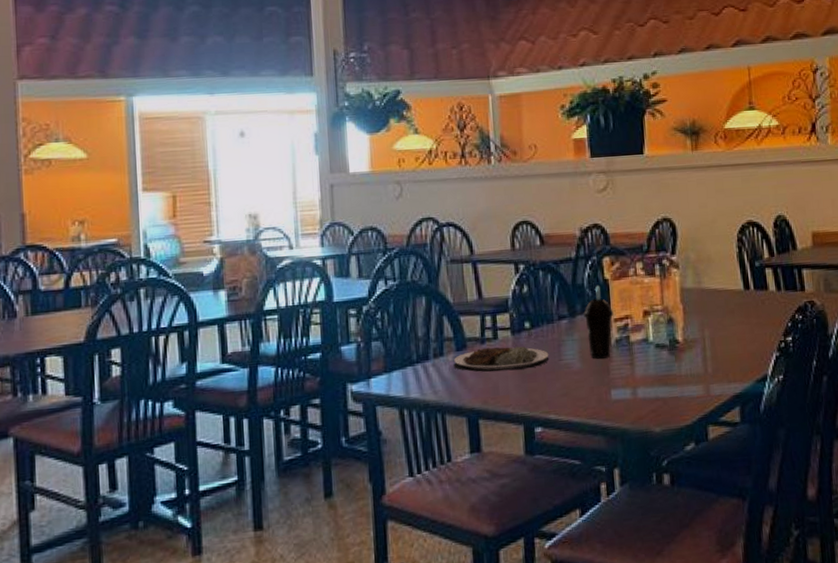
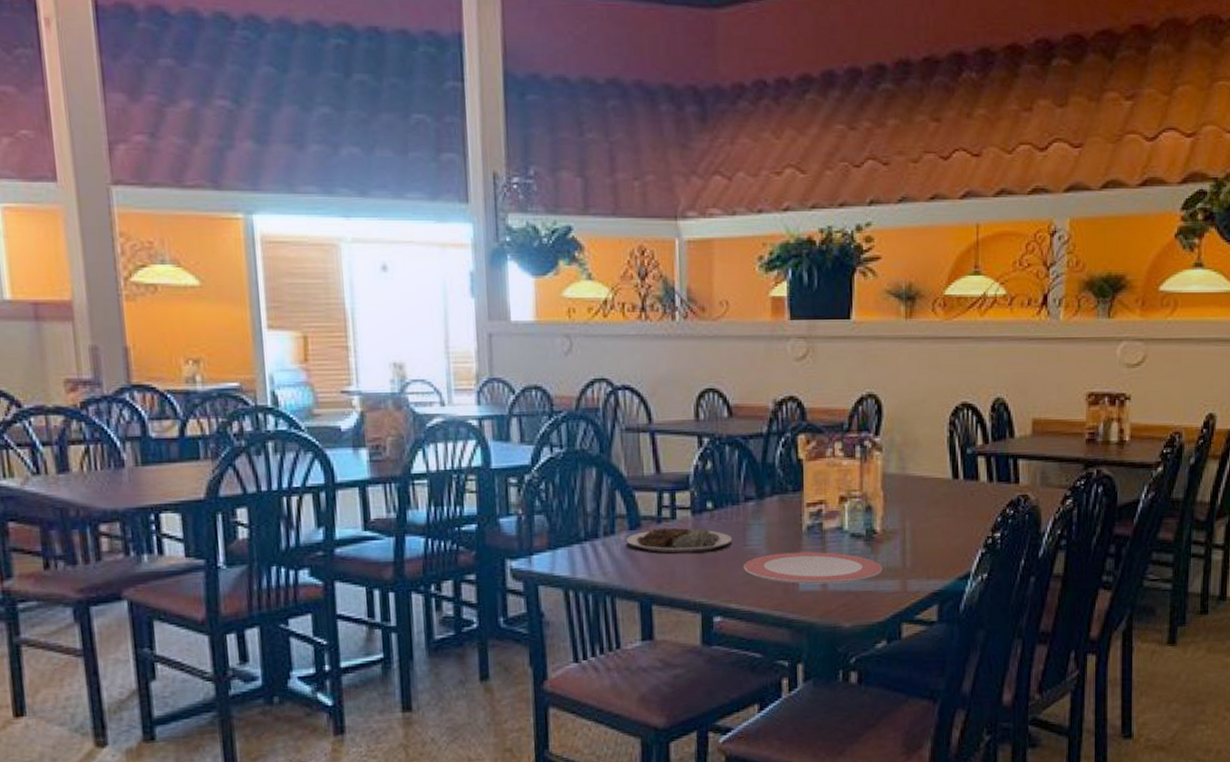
plate: none [560,362,687,393] -> present [744,551,883,585]
cup: present [583,285,614,359] -> none [773,466,807,546]

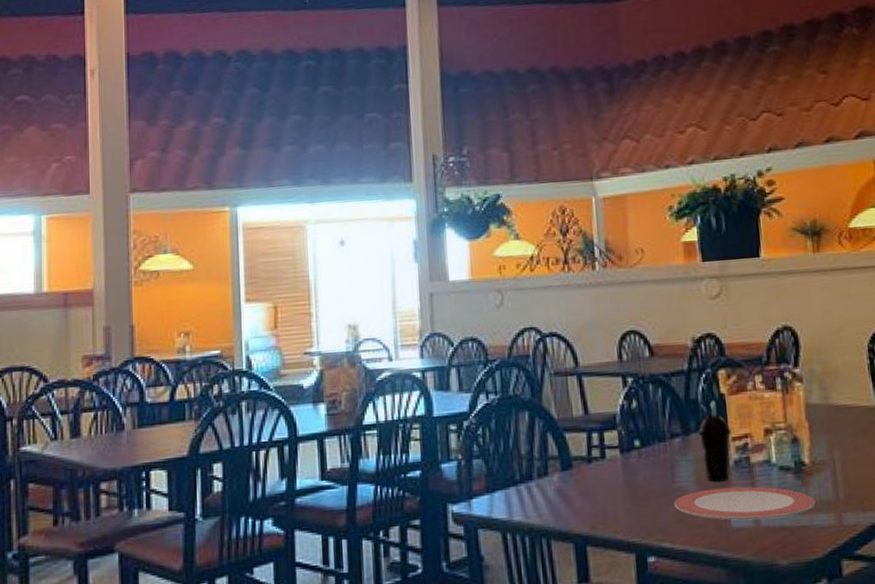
plate: present [625,527,733,555] -> none [558,466,662,495]
cup: none [773,466,807,546] -> present [698,401,732,482]

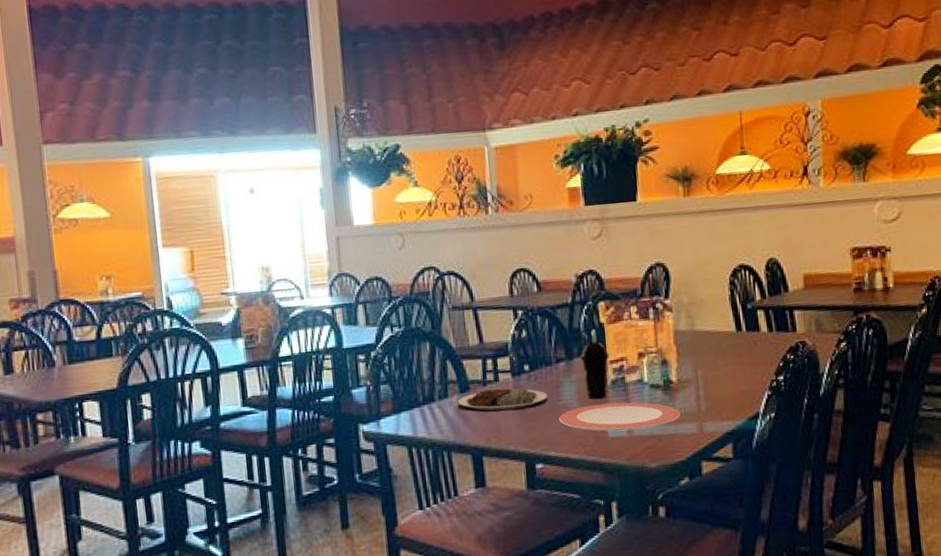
plate: none [558,466,662,495] -> present [457,387,548,413]

